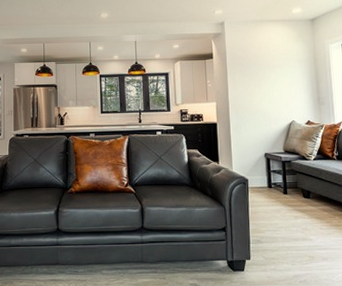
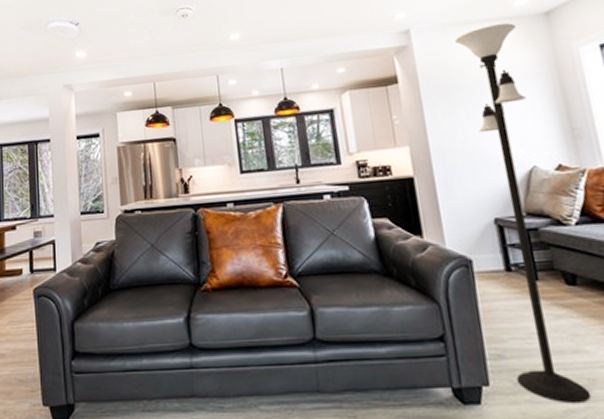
floor lamp: none [253,24,310,272] -> present [455,23,592,404]

